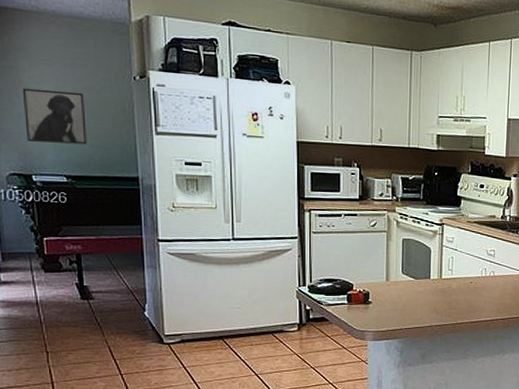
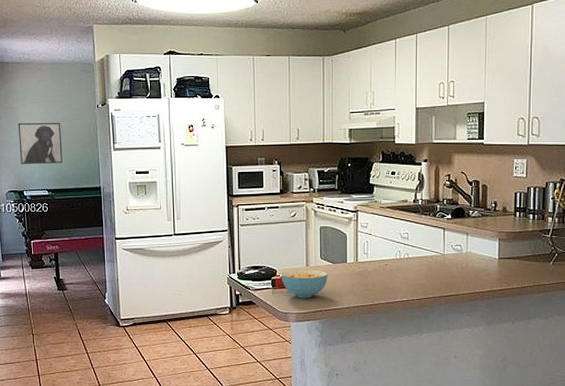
cereal bowl: none [358,284,409,316] -> present [281,270,328,298]

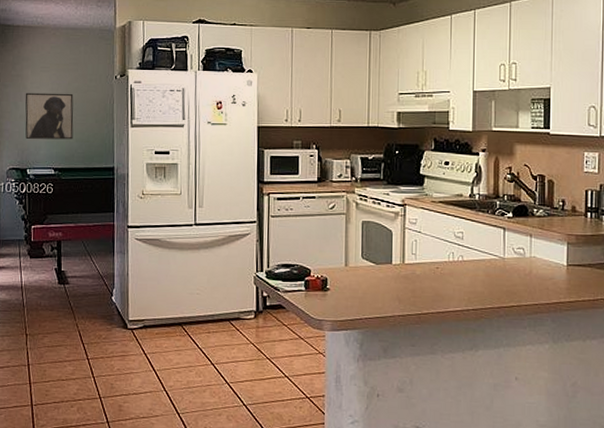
cereal bowl: present [281,270,328,298] -> none [316,270,370,304]

